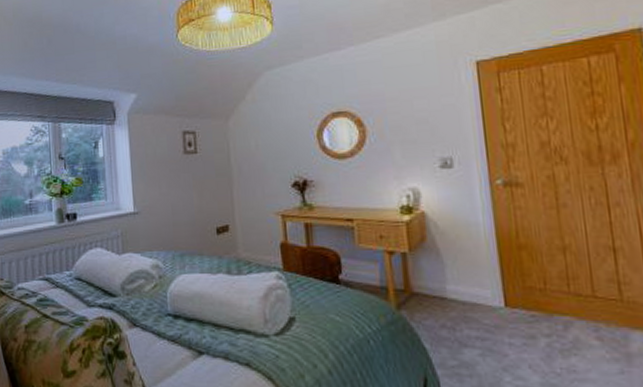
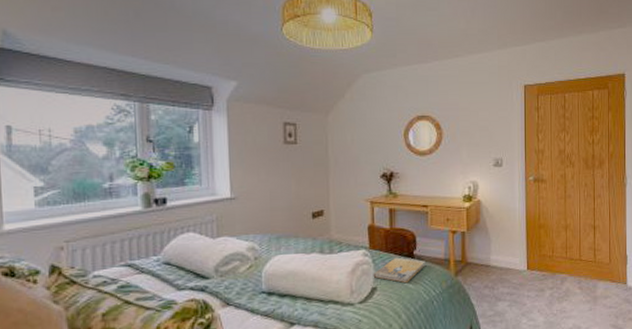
book: none [289,282,355,315] -> present [373,257,425,284]

